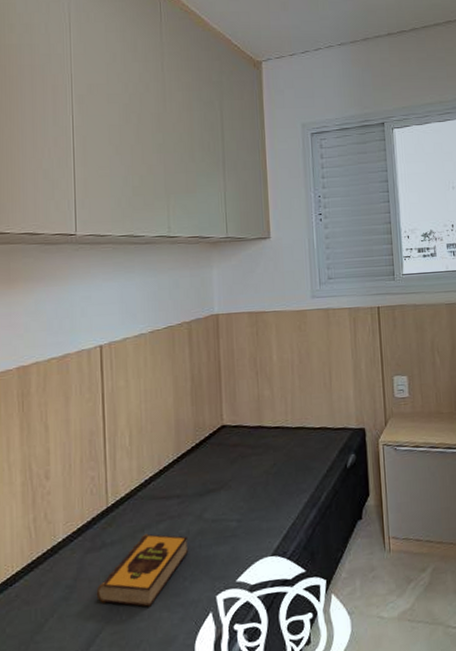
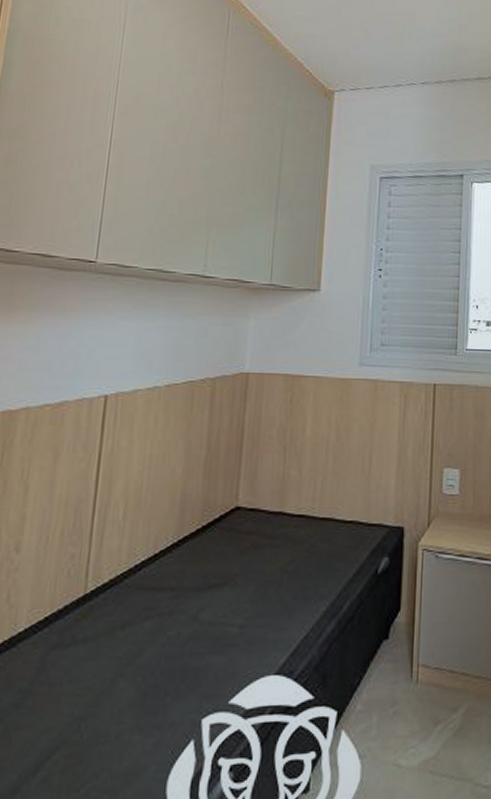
hardback book: present [96,533,189,607] -> none [55,632,178,726]

